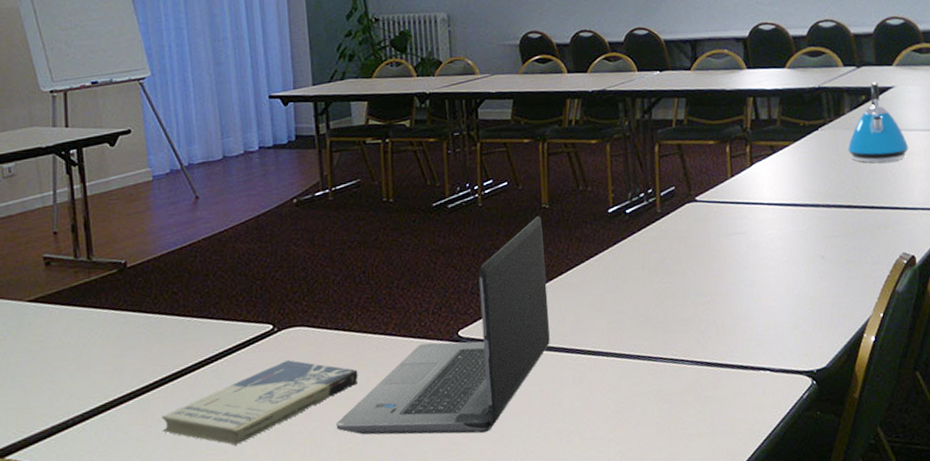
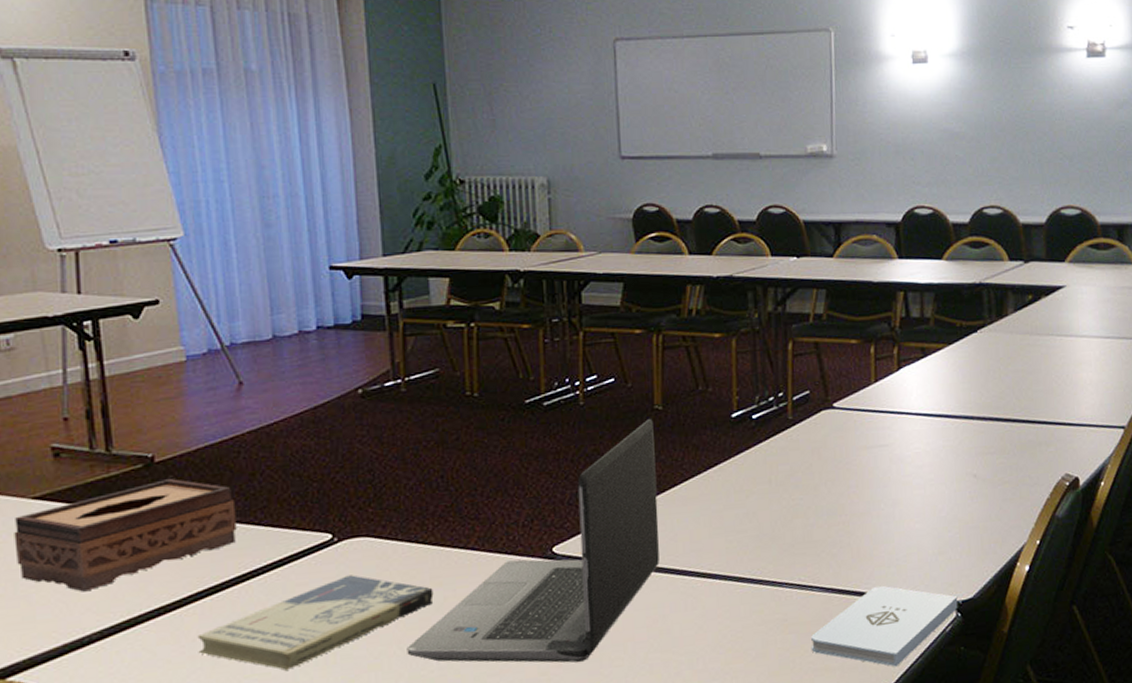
tissue box: none [13,281,194,381] -> present [14,479,237,592]
notepad: none [684,357,813,432] -> present [811,585,958,667]
kettle: present [847,82,909,163] -> none [1009,280,1079,372]

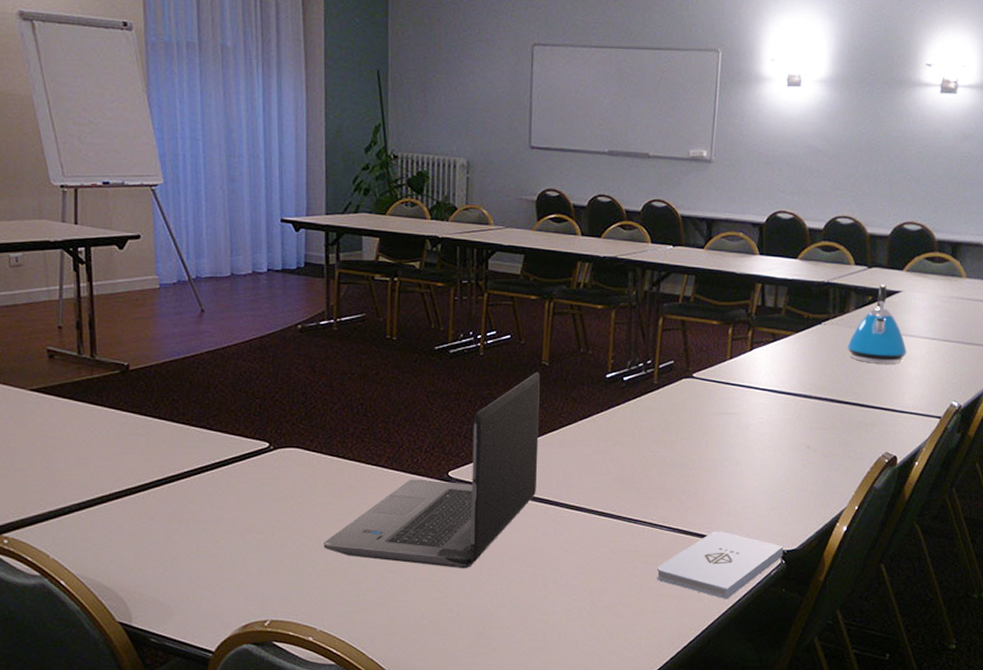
tissue box: present [14,479,237,592] -> none [14,385,193,470]
book: present [197,575,434,670] -> none [155,478,348,550]
kettle: none [1009,280,1079,372] -> present [847,284,907,364]

